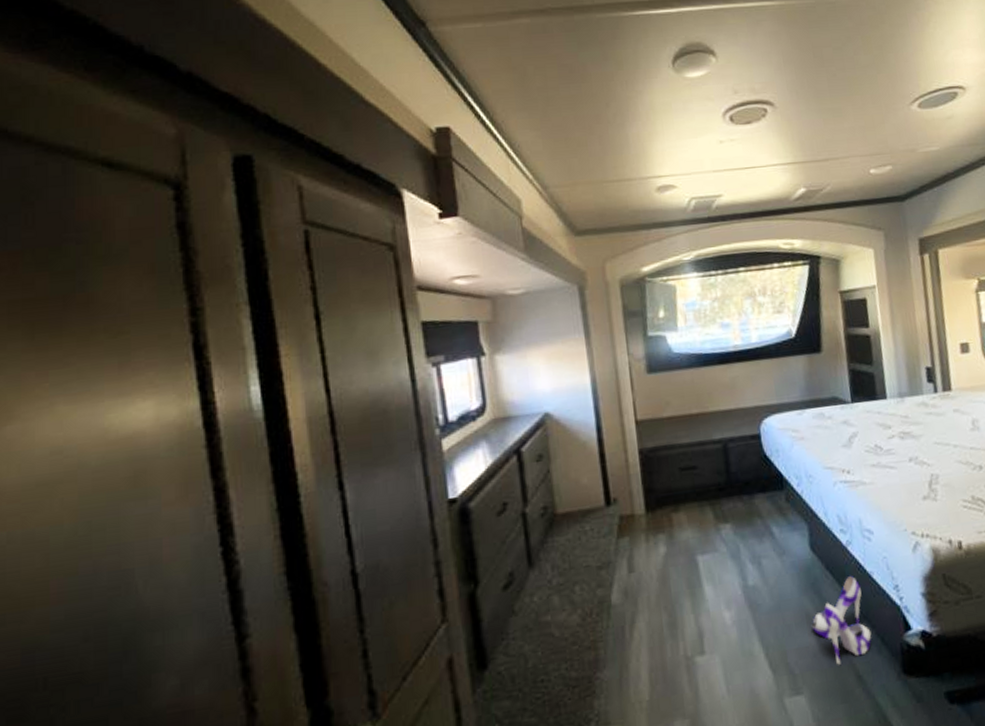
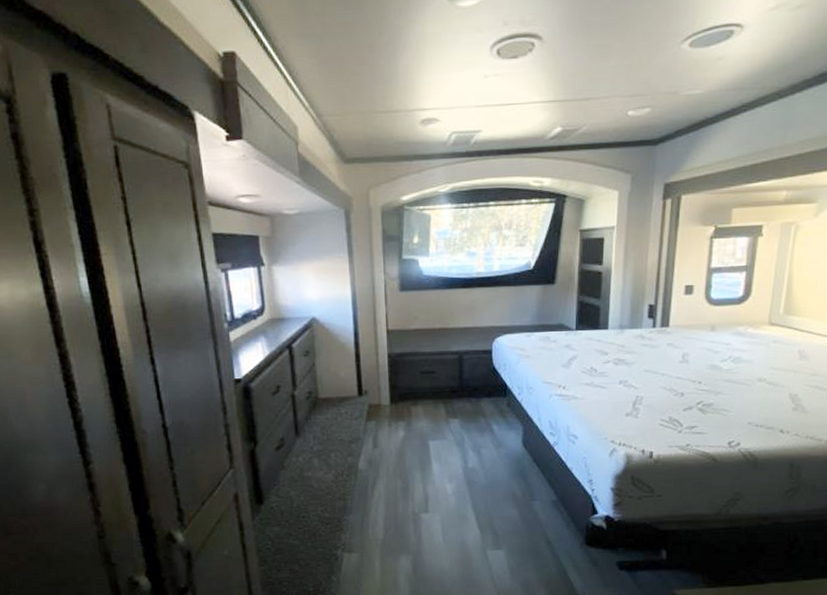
shoe: present [812,576,872,665] -> none [517,469,564,532]

